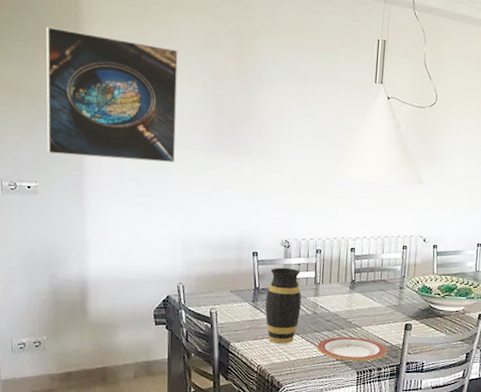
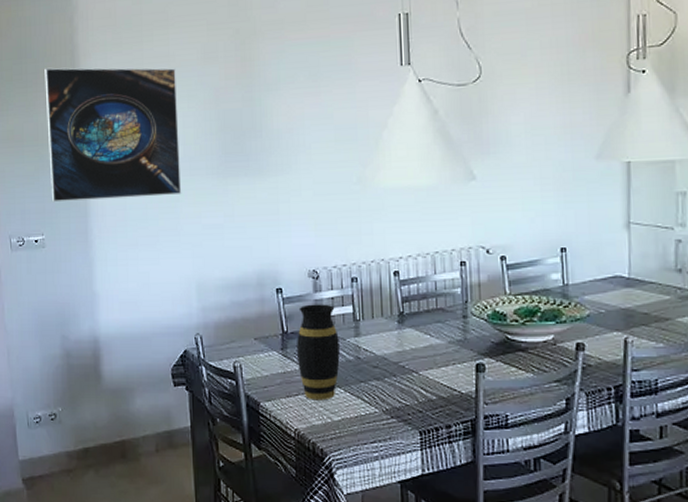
plate: present [317,336,387,362] -> none [365,386,456,418]

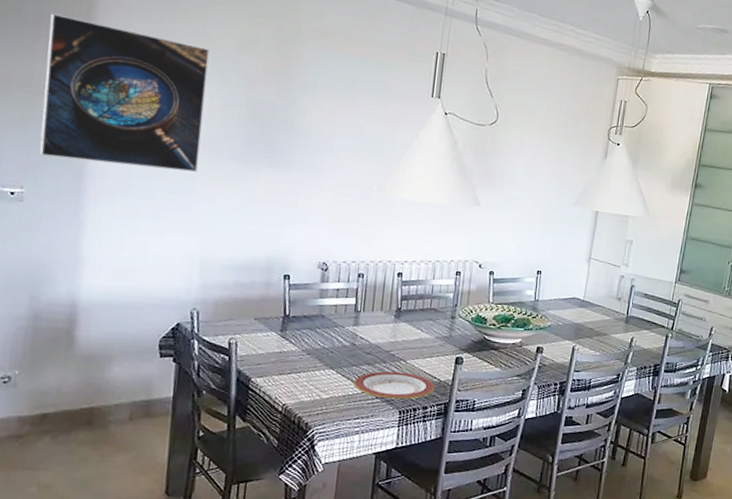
vase: present [297,304,340,401] -> none [295,292,339,380]
plate: none [365,386,456,418] -> present [354,371,435,400]

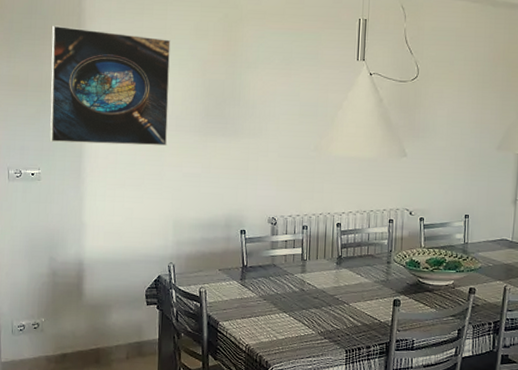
plate: present [354,371,435,400] -> none [305,314,376,340]

